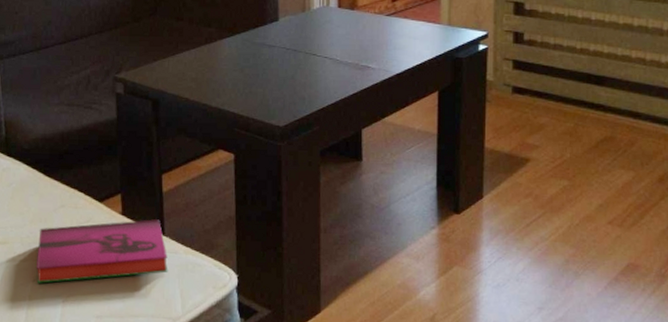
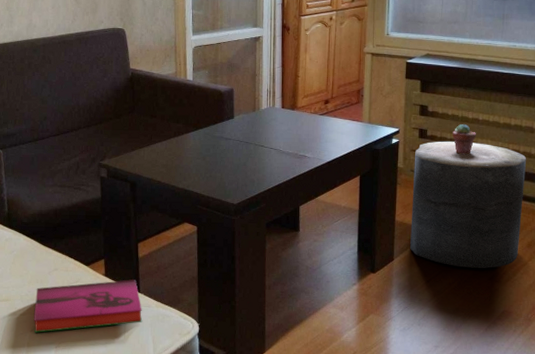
stool: none [504,47,655,210] -> present [410,141,527,269]
potted succulent: none [557,26,588,64] -> present [453,124,476,155]

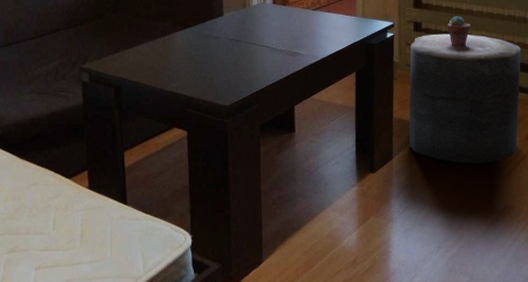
hardback book: present [34,279,143,333] -> none [11,191,131,255]

